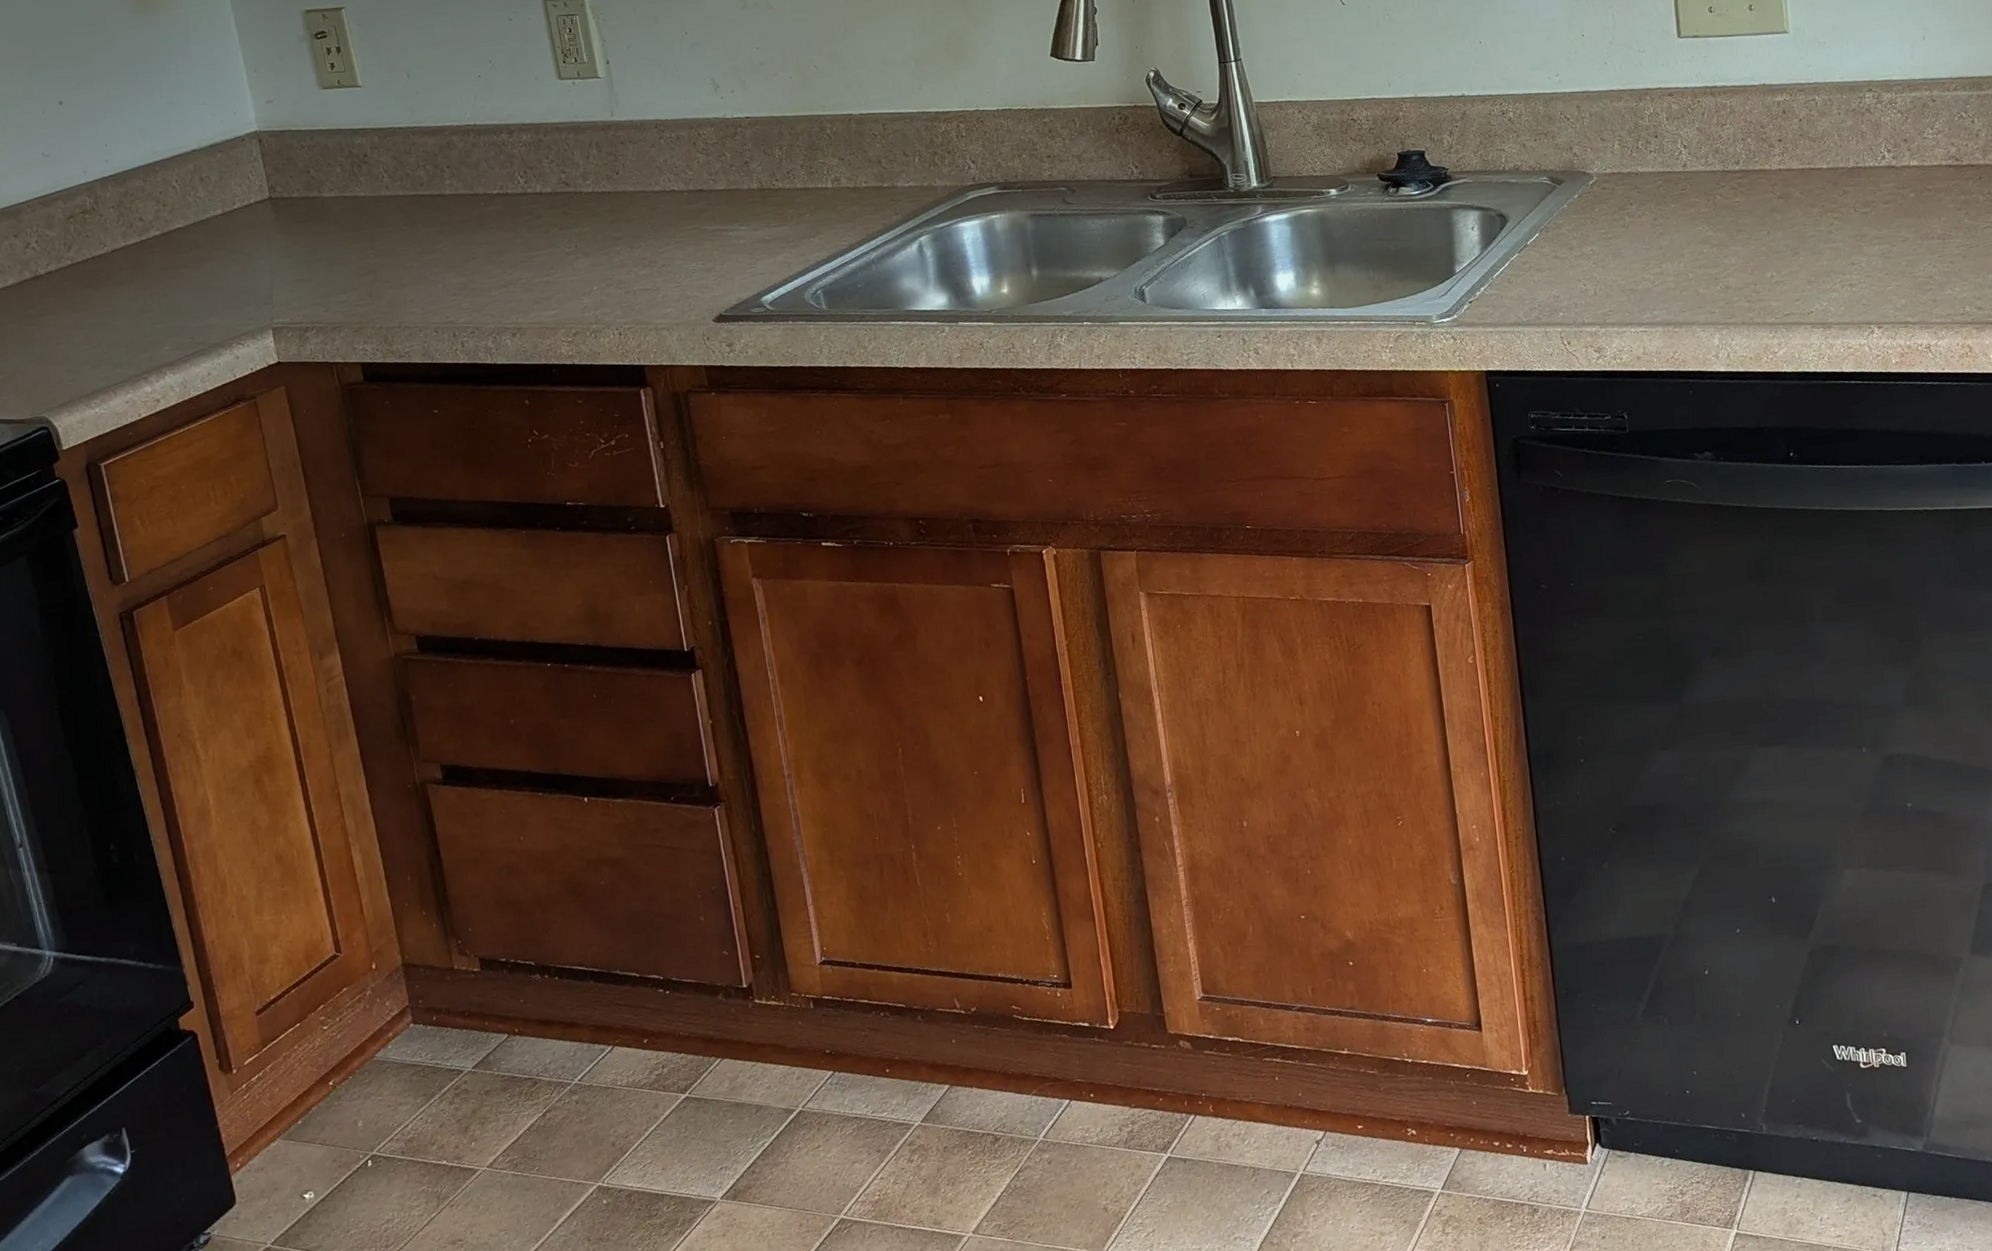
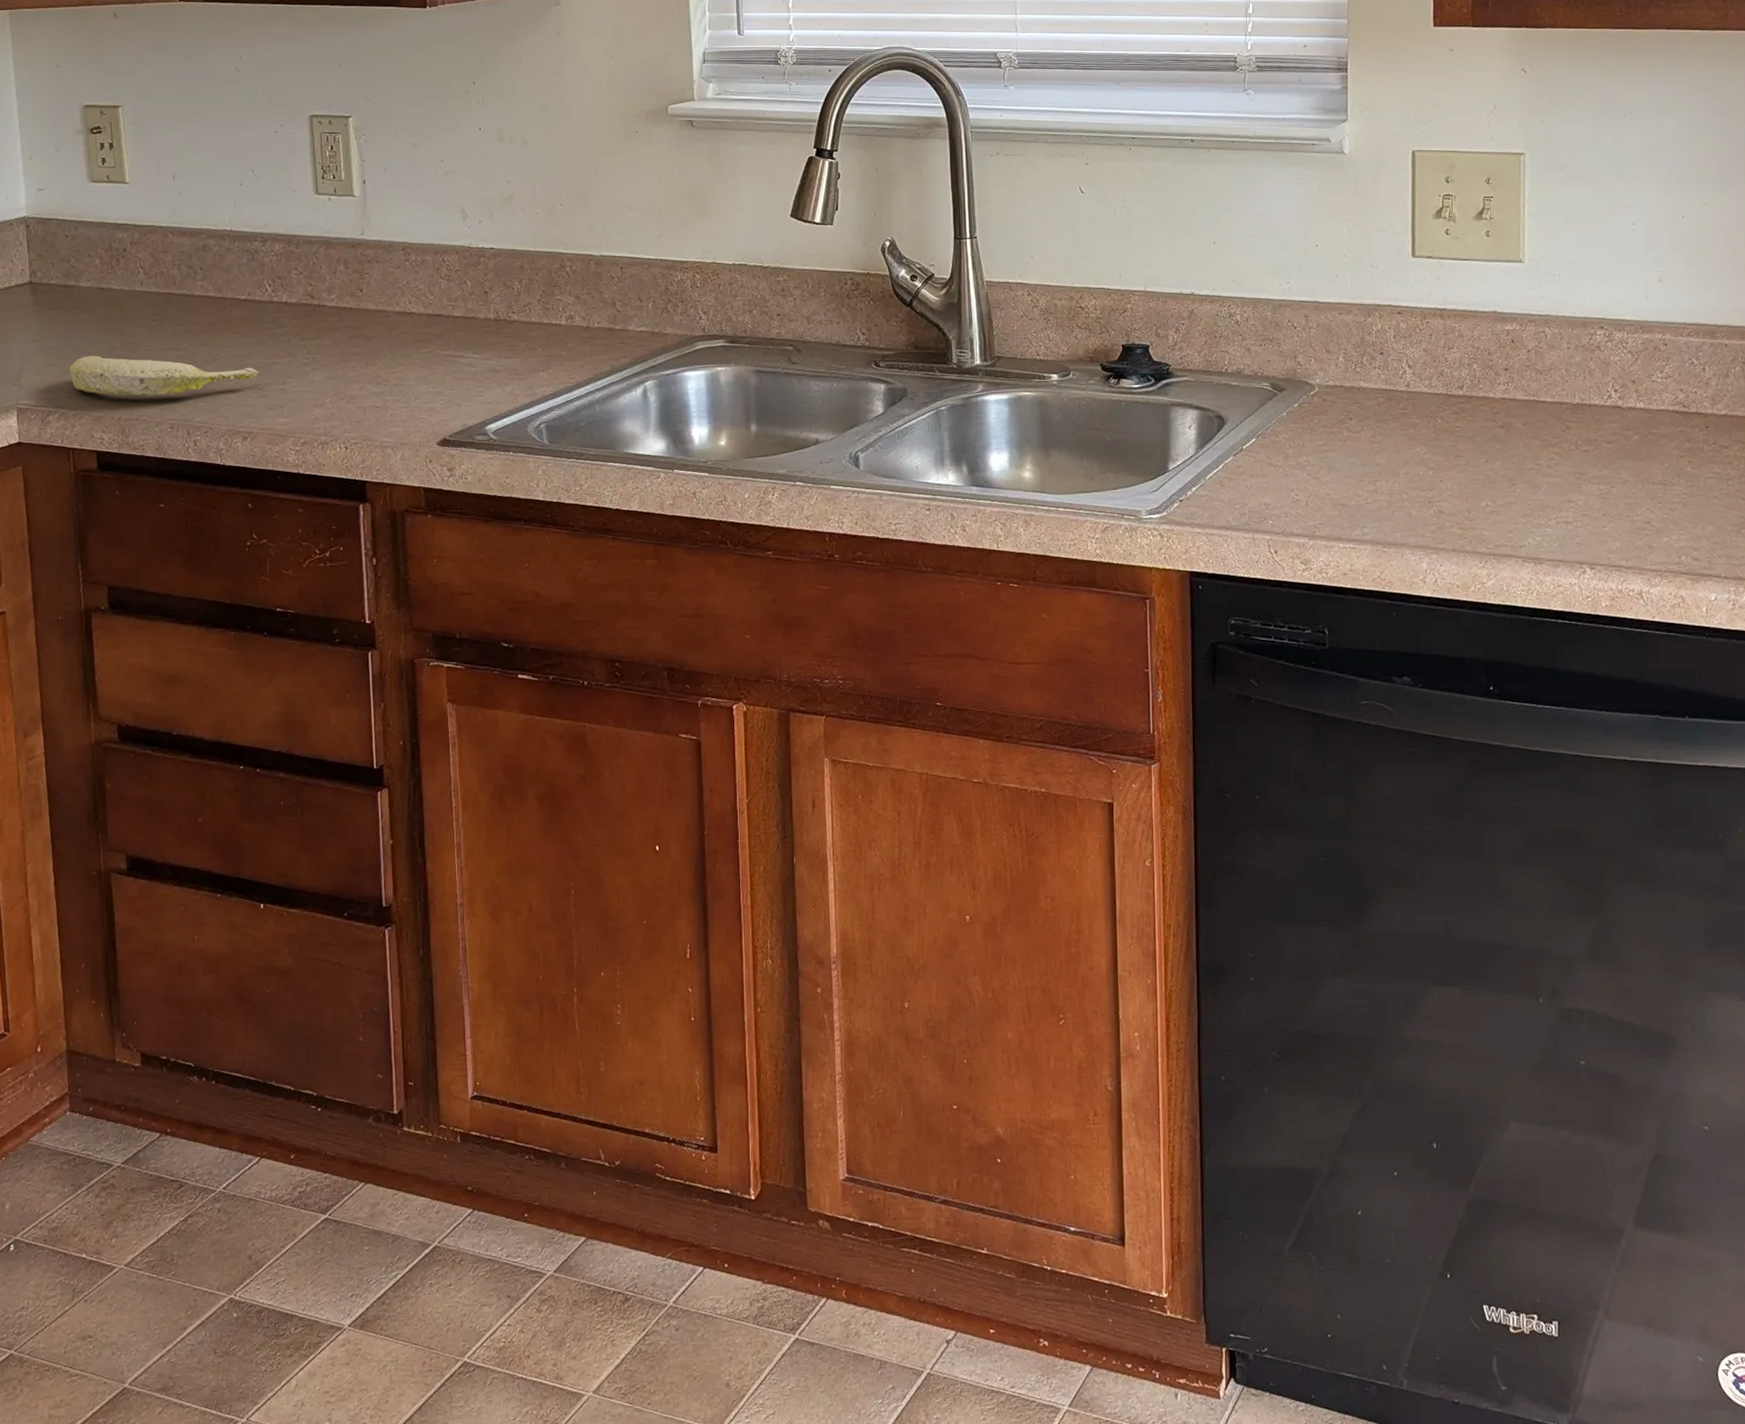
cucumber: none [322,262,521,306] -> present [70,355,259,397]

